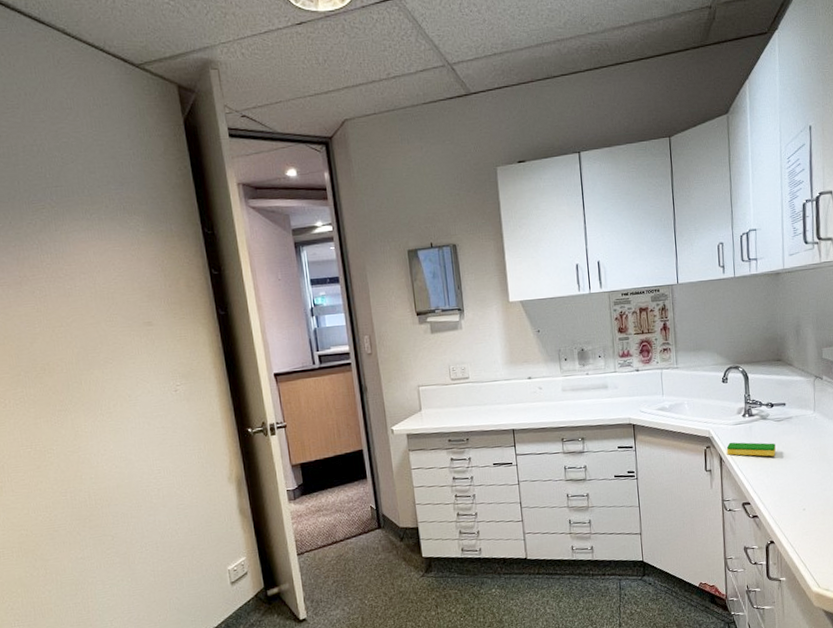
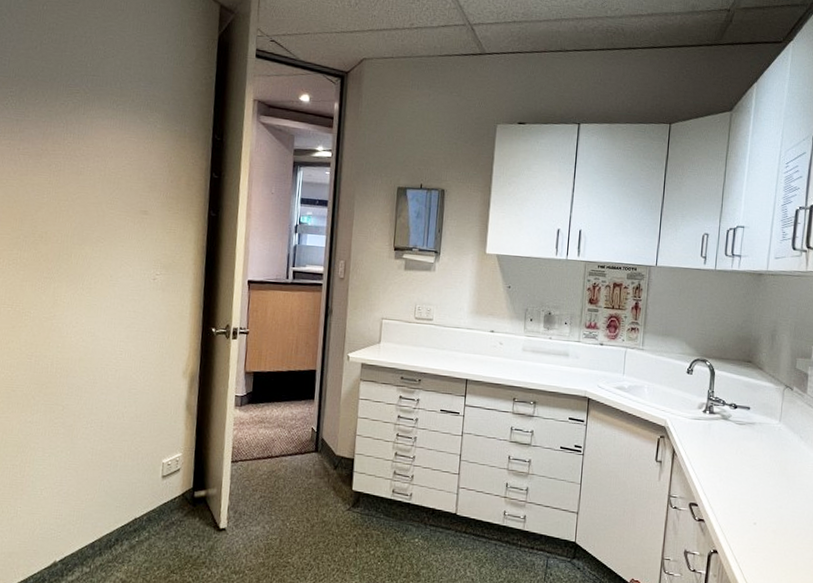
dish sponge: present [726,442,776,457] -> none [681,436,733,460]

